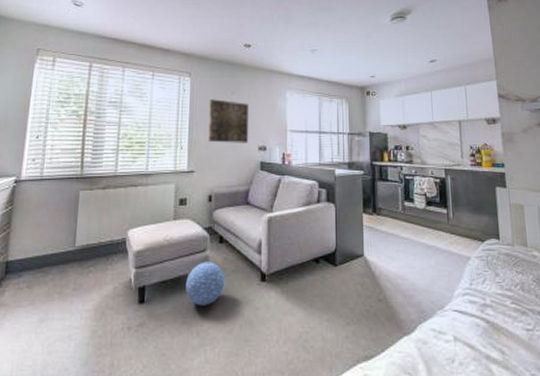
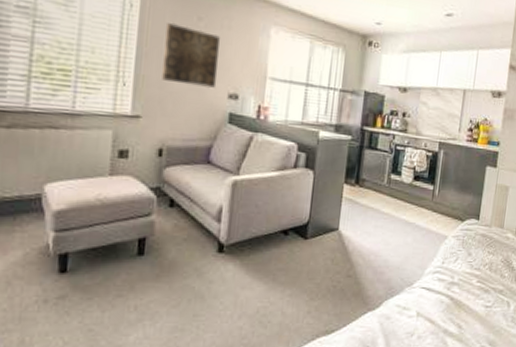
decorative ball: present [186,262,225,306] -> none [122,228,174,278]

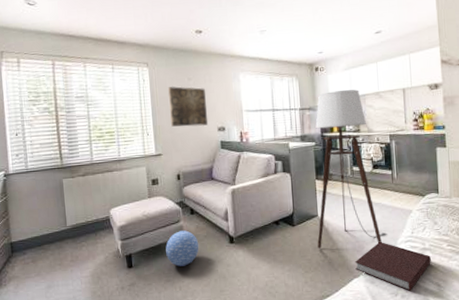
decorative ball: none [122,228,174,278] -> present [165,230,199,267]
floor lamp: none [331,75,417,272] -> present [315,89,387,249]
notebook: none [371,269,458,331] -> present [355,241,431,291]

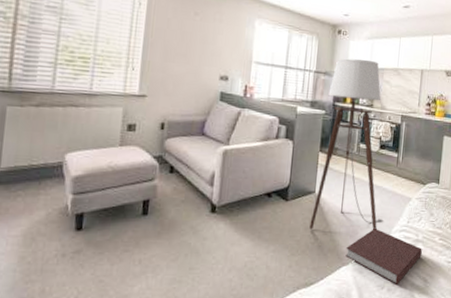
decorative ball: present [165,230,199,267] -> none [129,191,173,235]
wall art: present [168,86,209,127] -> none [164,18,213,72]

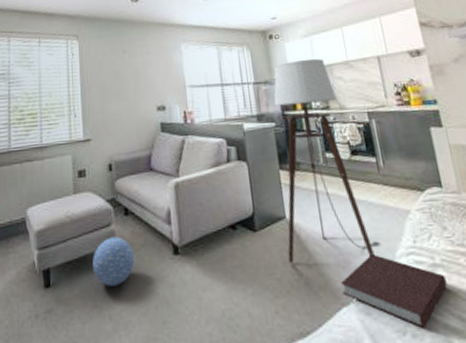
decorative ball: none [129,191,173,235] -> present [93,237,135,287]

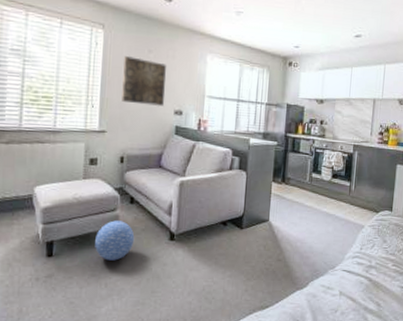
wall art: none [100,60,146,107] -> present [122,56,166,107]
floor lamp: present [274,59,381,264] -> none [264,90,336,256]
notebook: present [341,253,447,328] -> none [299,254,375,308]

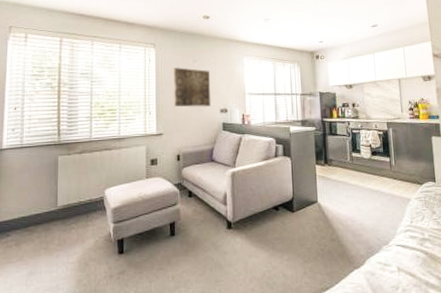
decorative ball: present [95,220,135,261] -> none [160,214,196,253]

